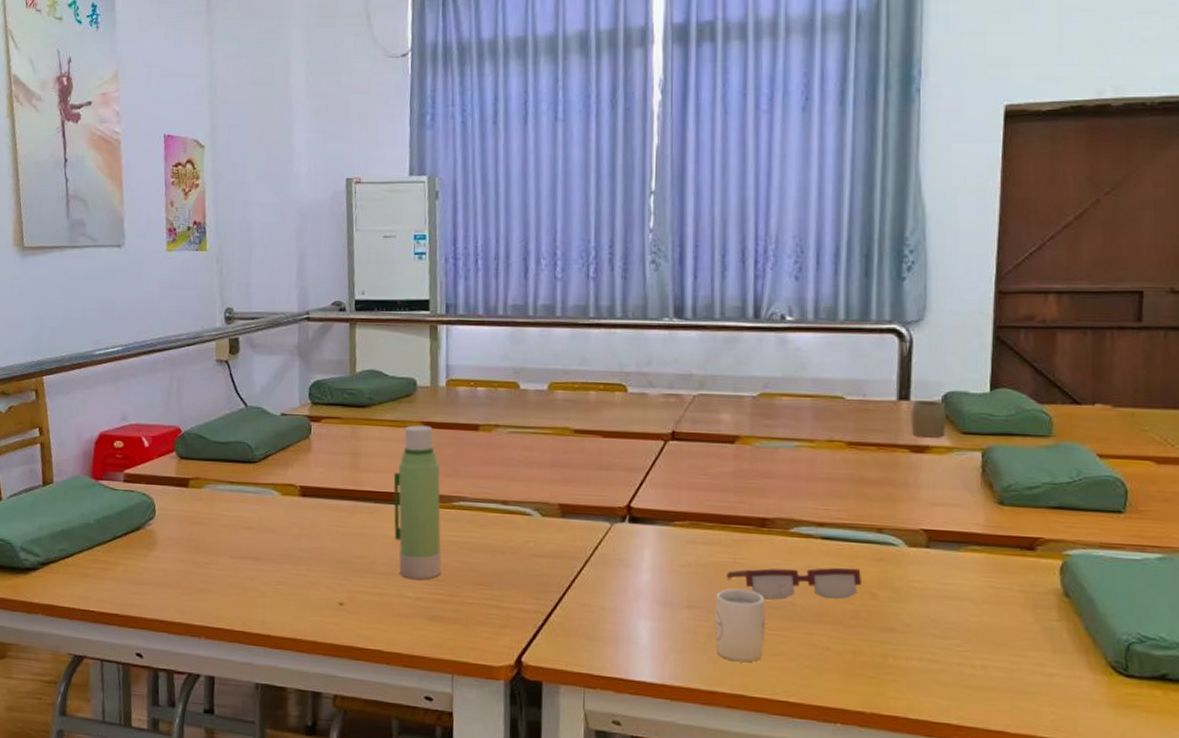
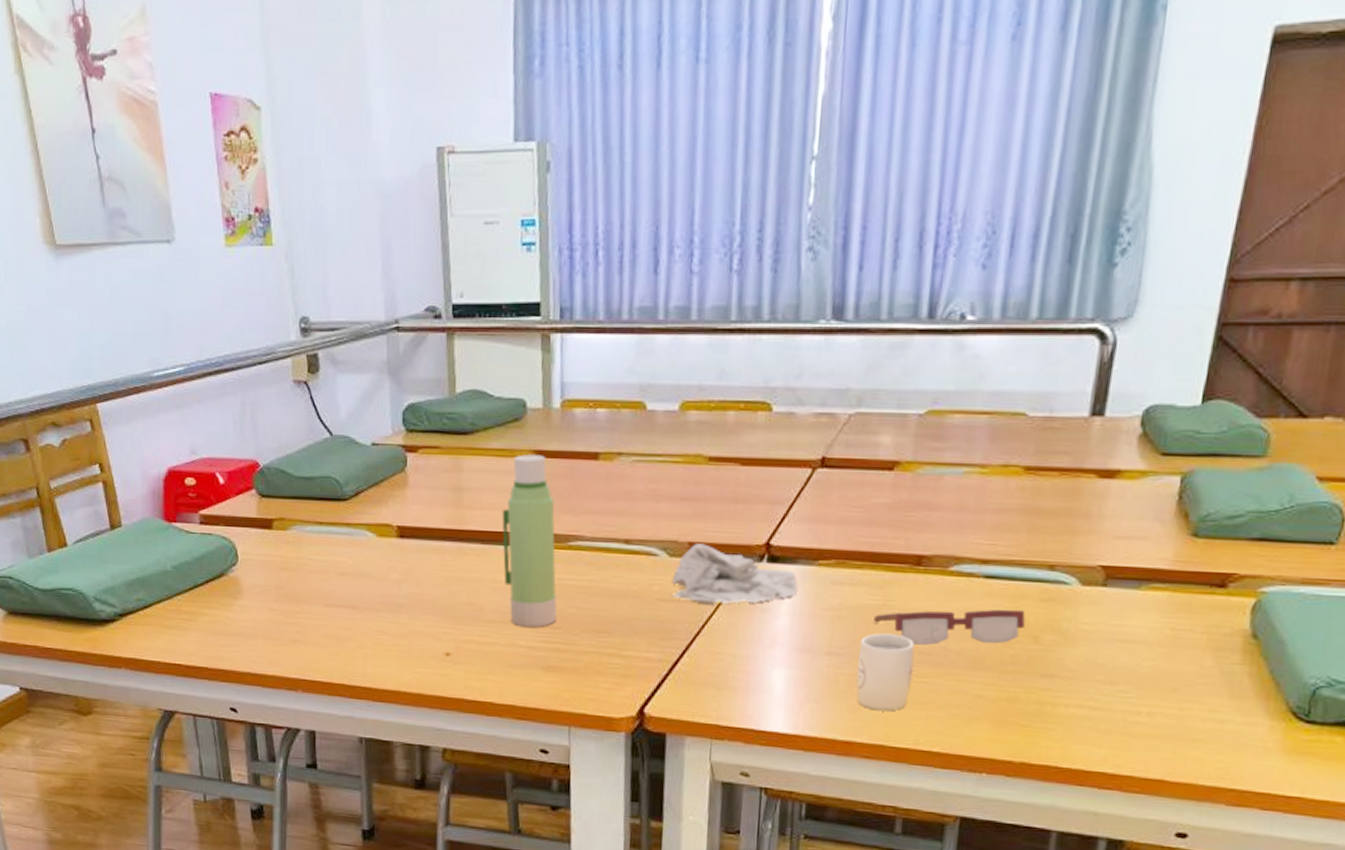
tissue: none [544,505,657,560] -> present [671,543,797,604]
mug: present [910,400,946,438] -> none [1101,416,1147,460]

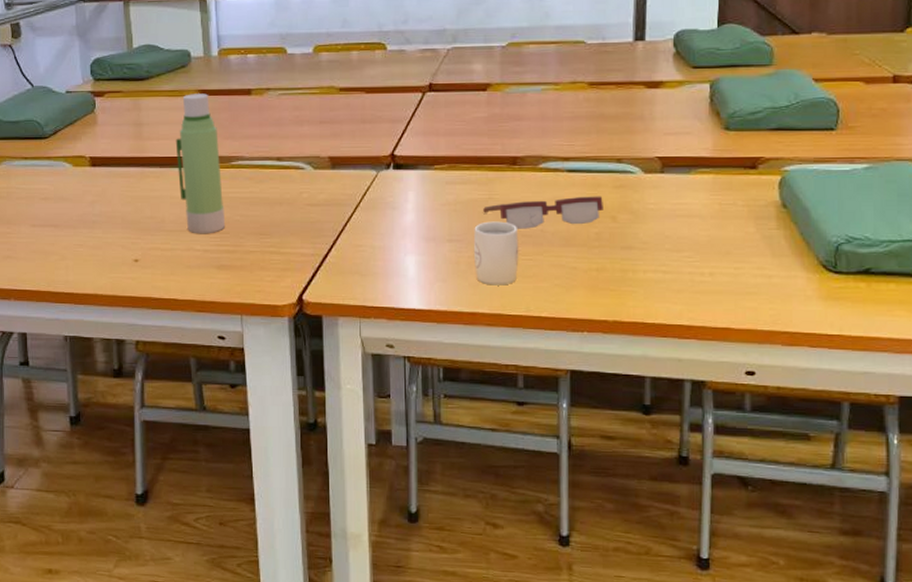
tissue: present [671,543,797,604] -> none [318,157,419,206]

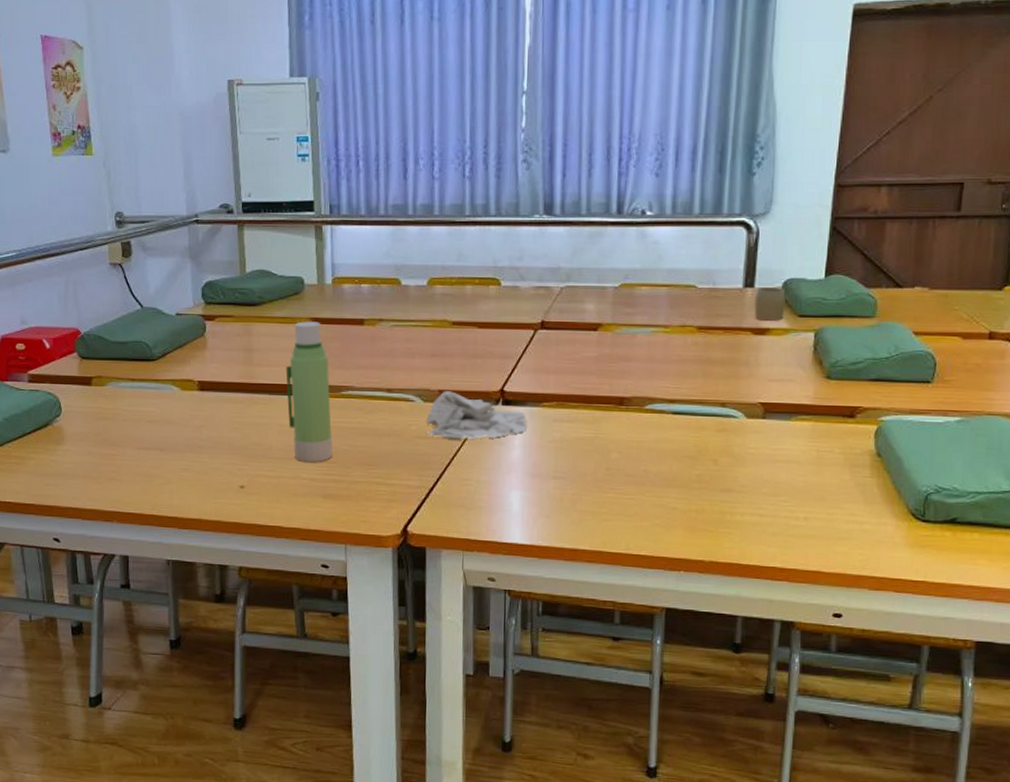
tissue: none [318,157,419,206] -> present [426,391,527,440]
mug: present [473,221,519,286] -> none [577,460,622,523]
glasses: present [483,196,603,229] -> none [589,438,706,469]
mug: none [646,40,678,74] -> present [754,287,786,321]

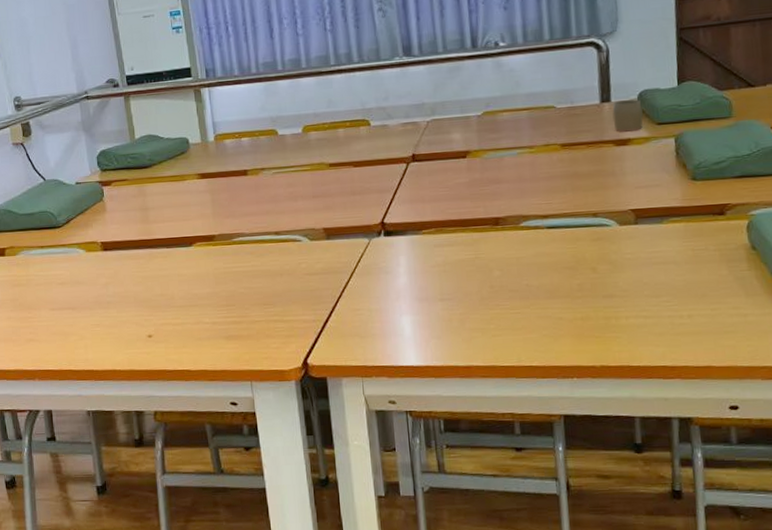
water bottle: present [285,321,333,463] -> none [179,176,231,308]
tissue: present [426,391,527,440] -> none [315,228,410,274]

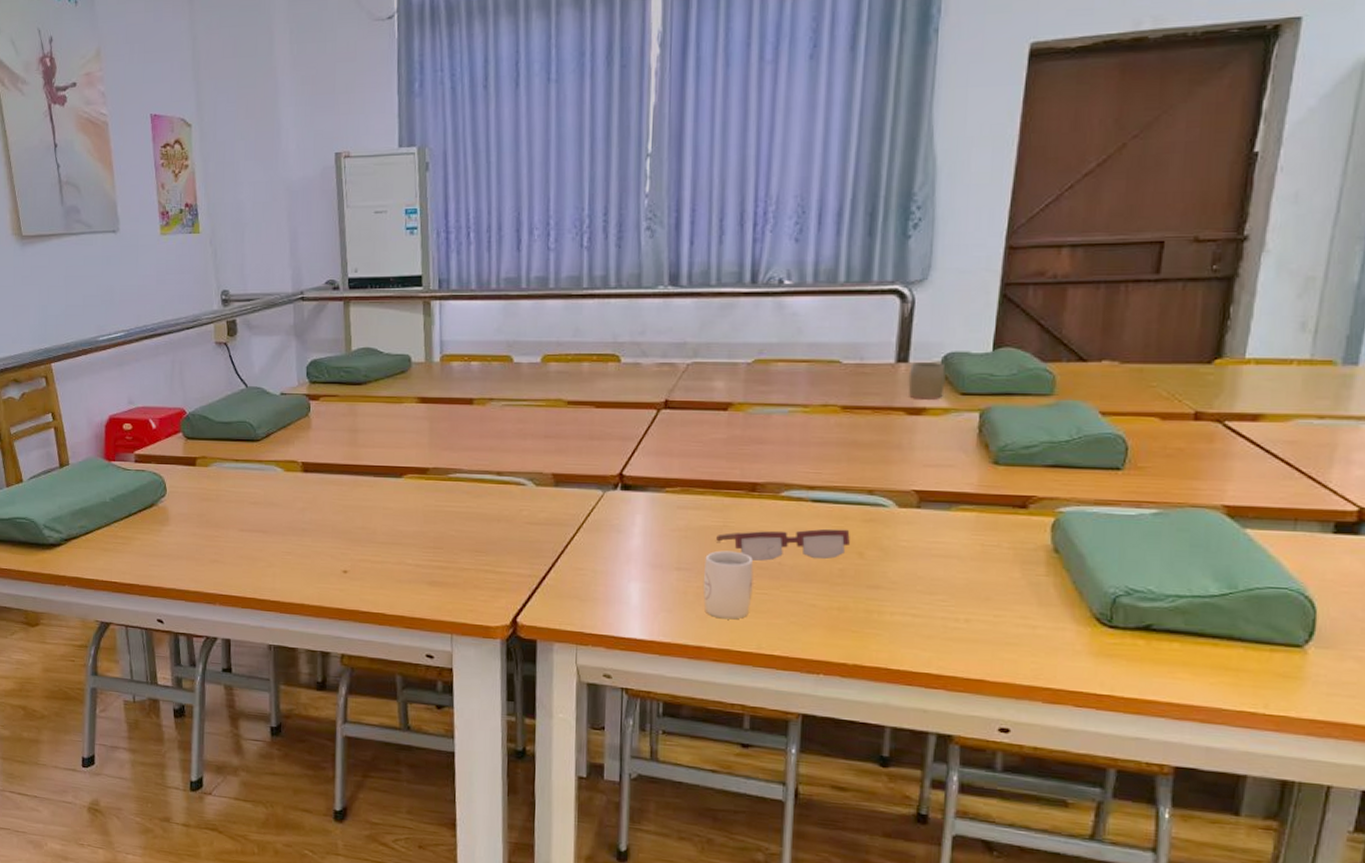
mug: none [463,278,508,340] -> present [702,550,754,620]
glasses: none [471,249,583,285] -> present [716,528,850,561]

